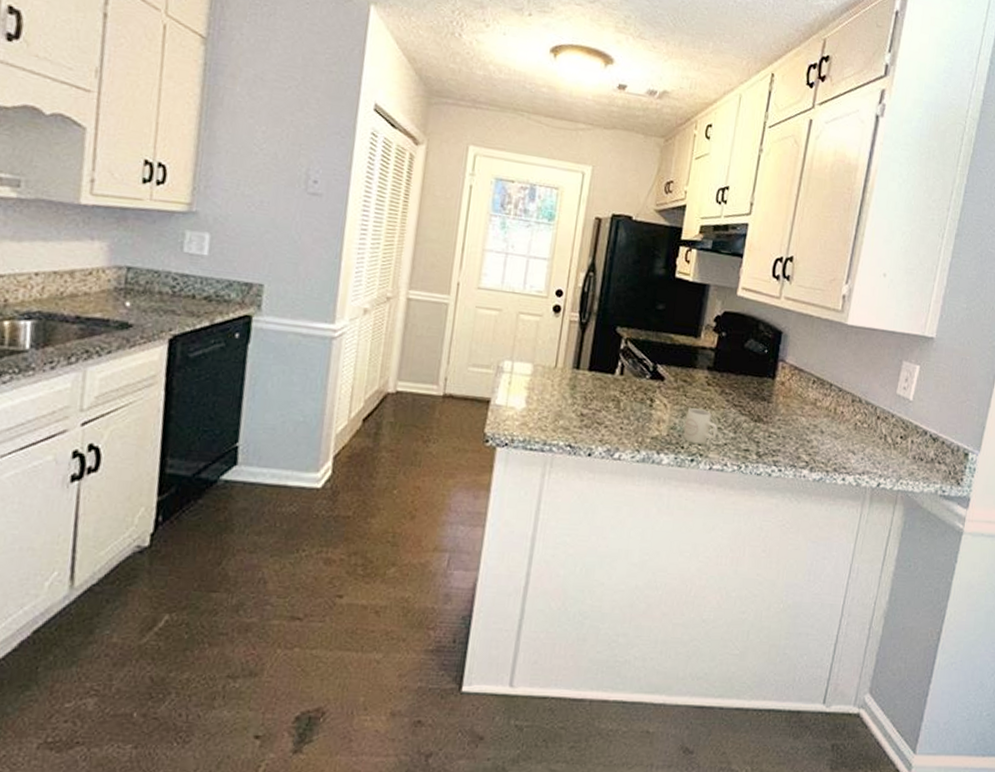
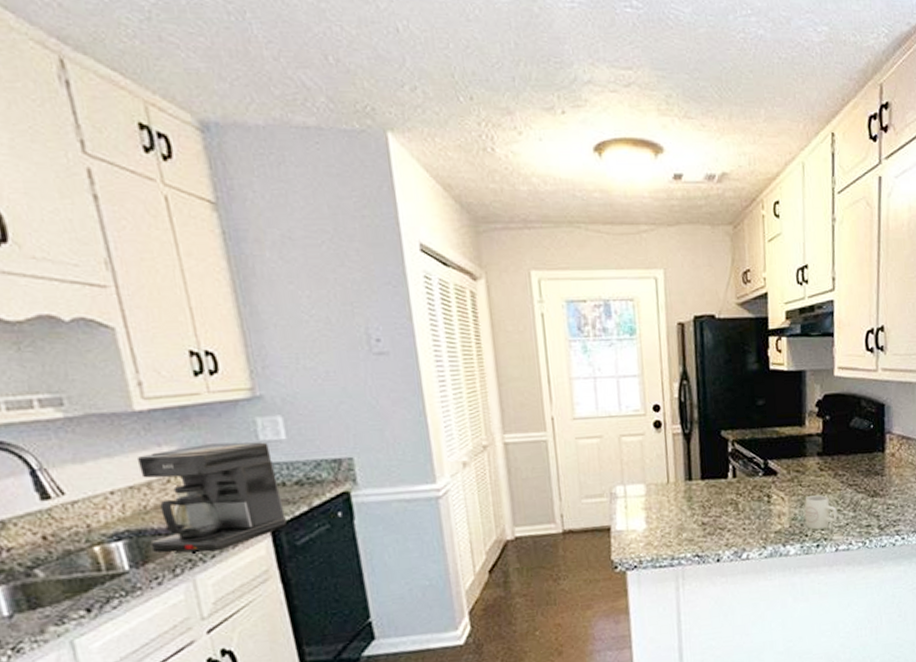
coffee maker: none [55,244,190,348] -> present [136,441,288,553]

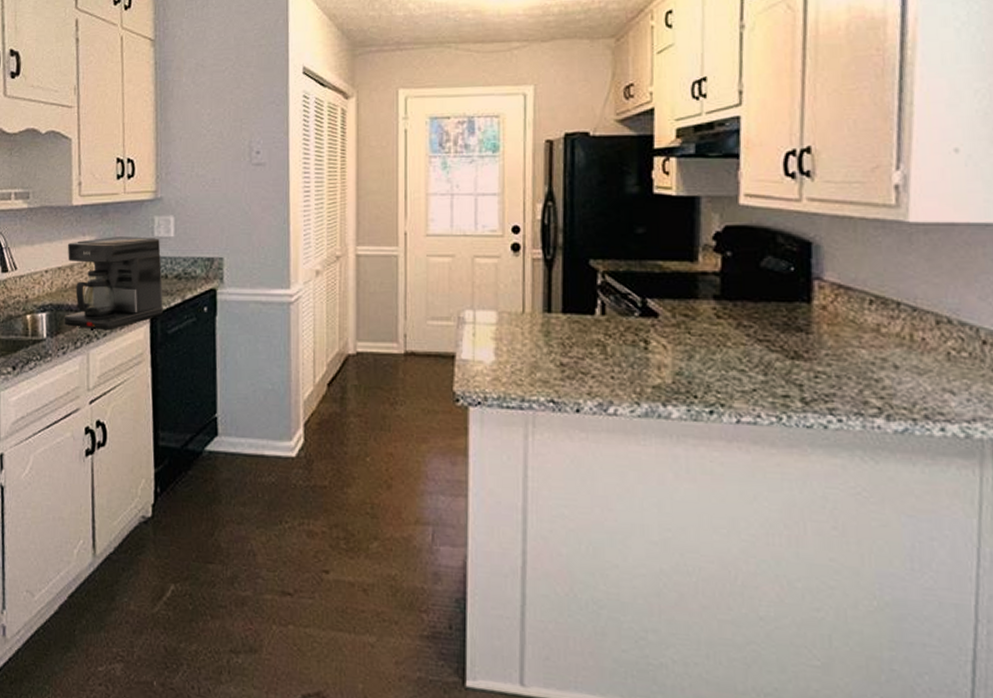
mug: present [804,495,838,530] -> none [693,348,740,392]

